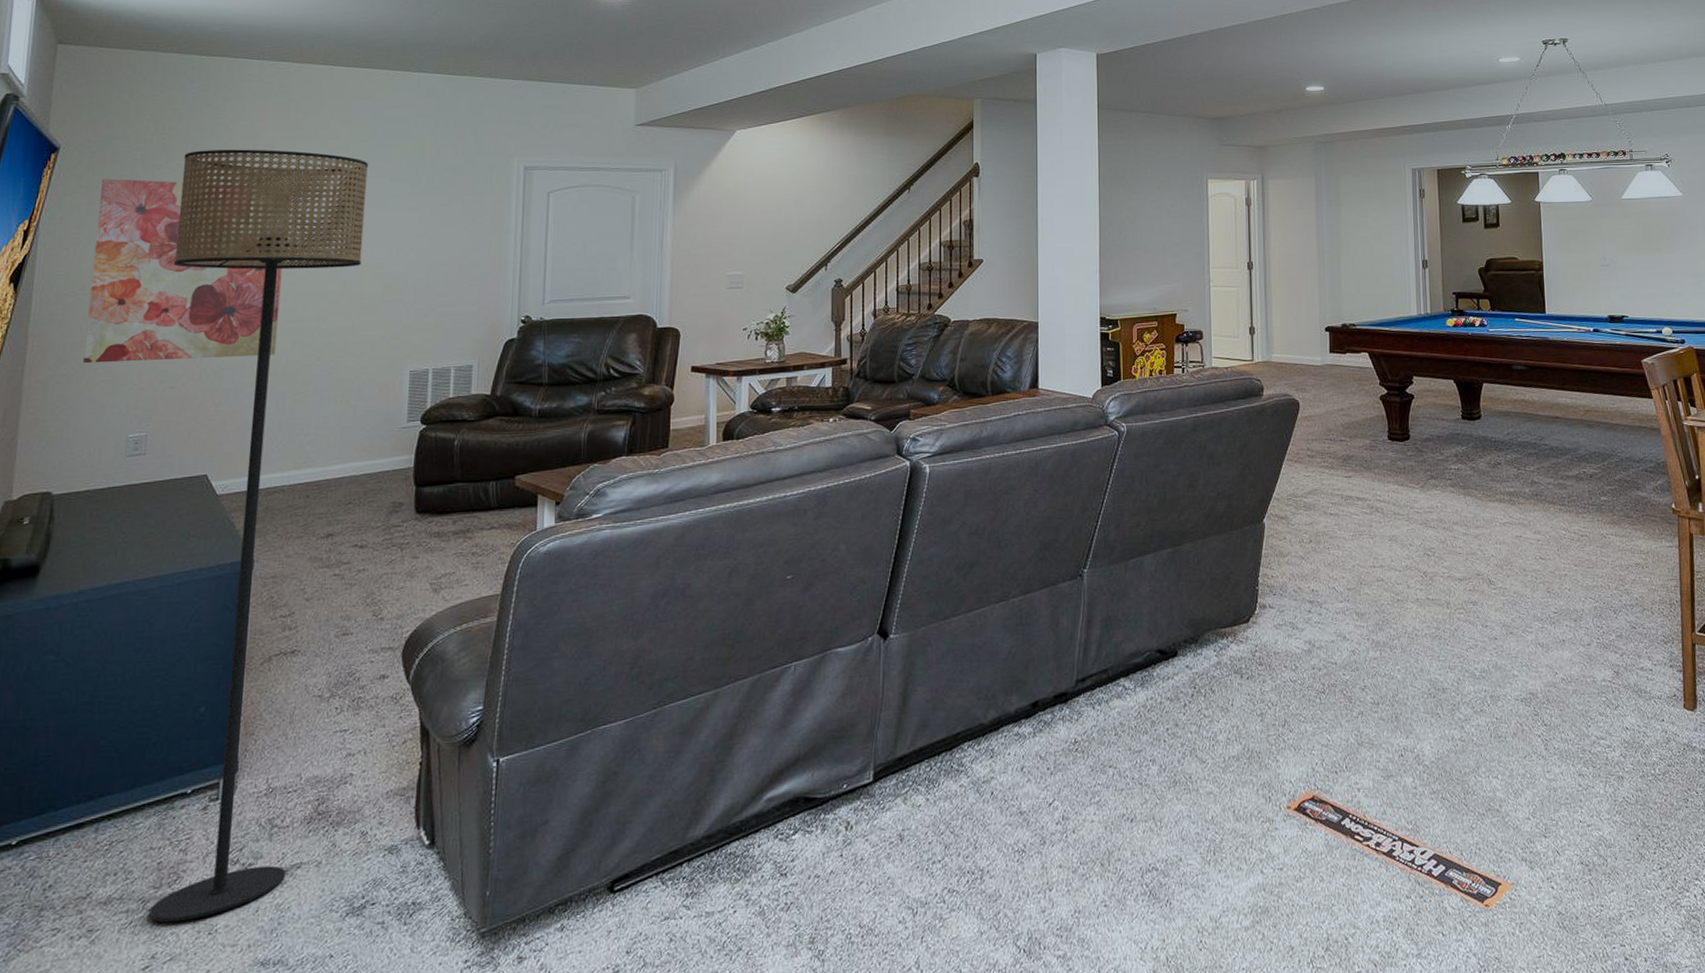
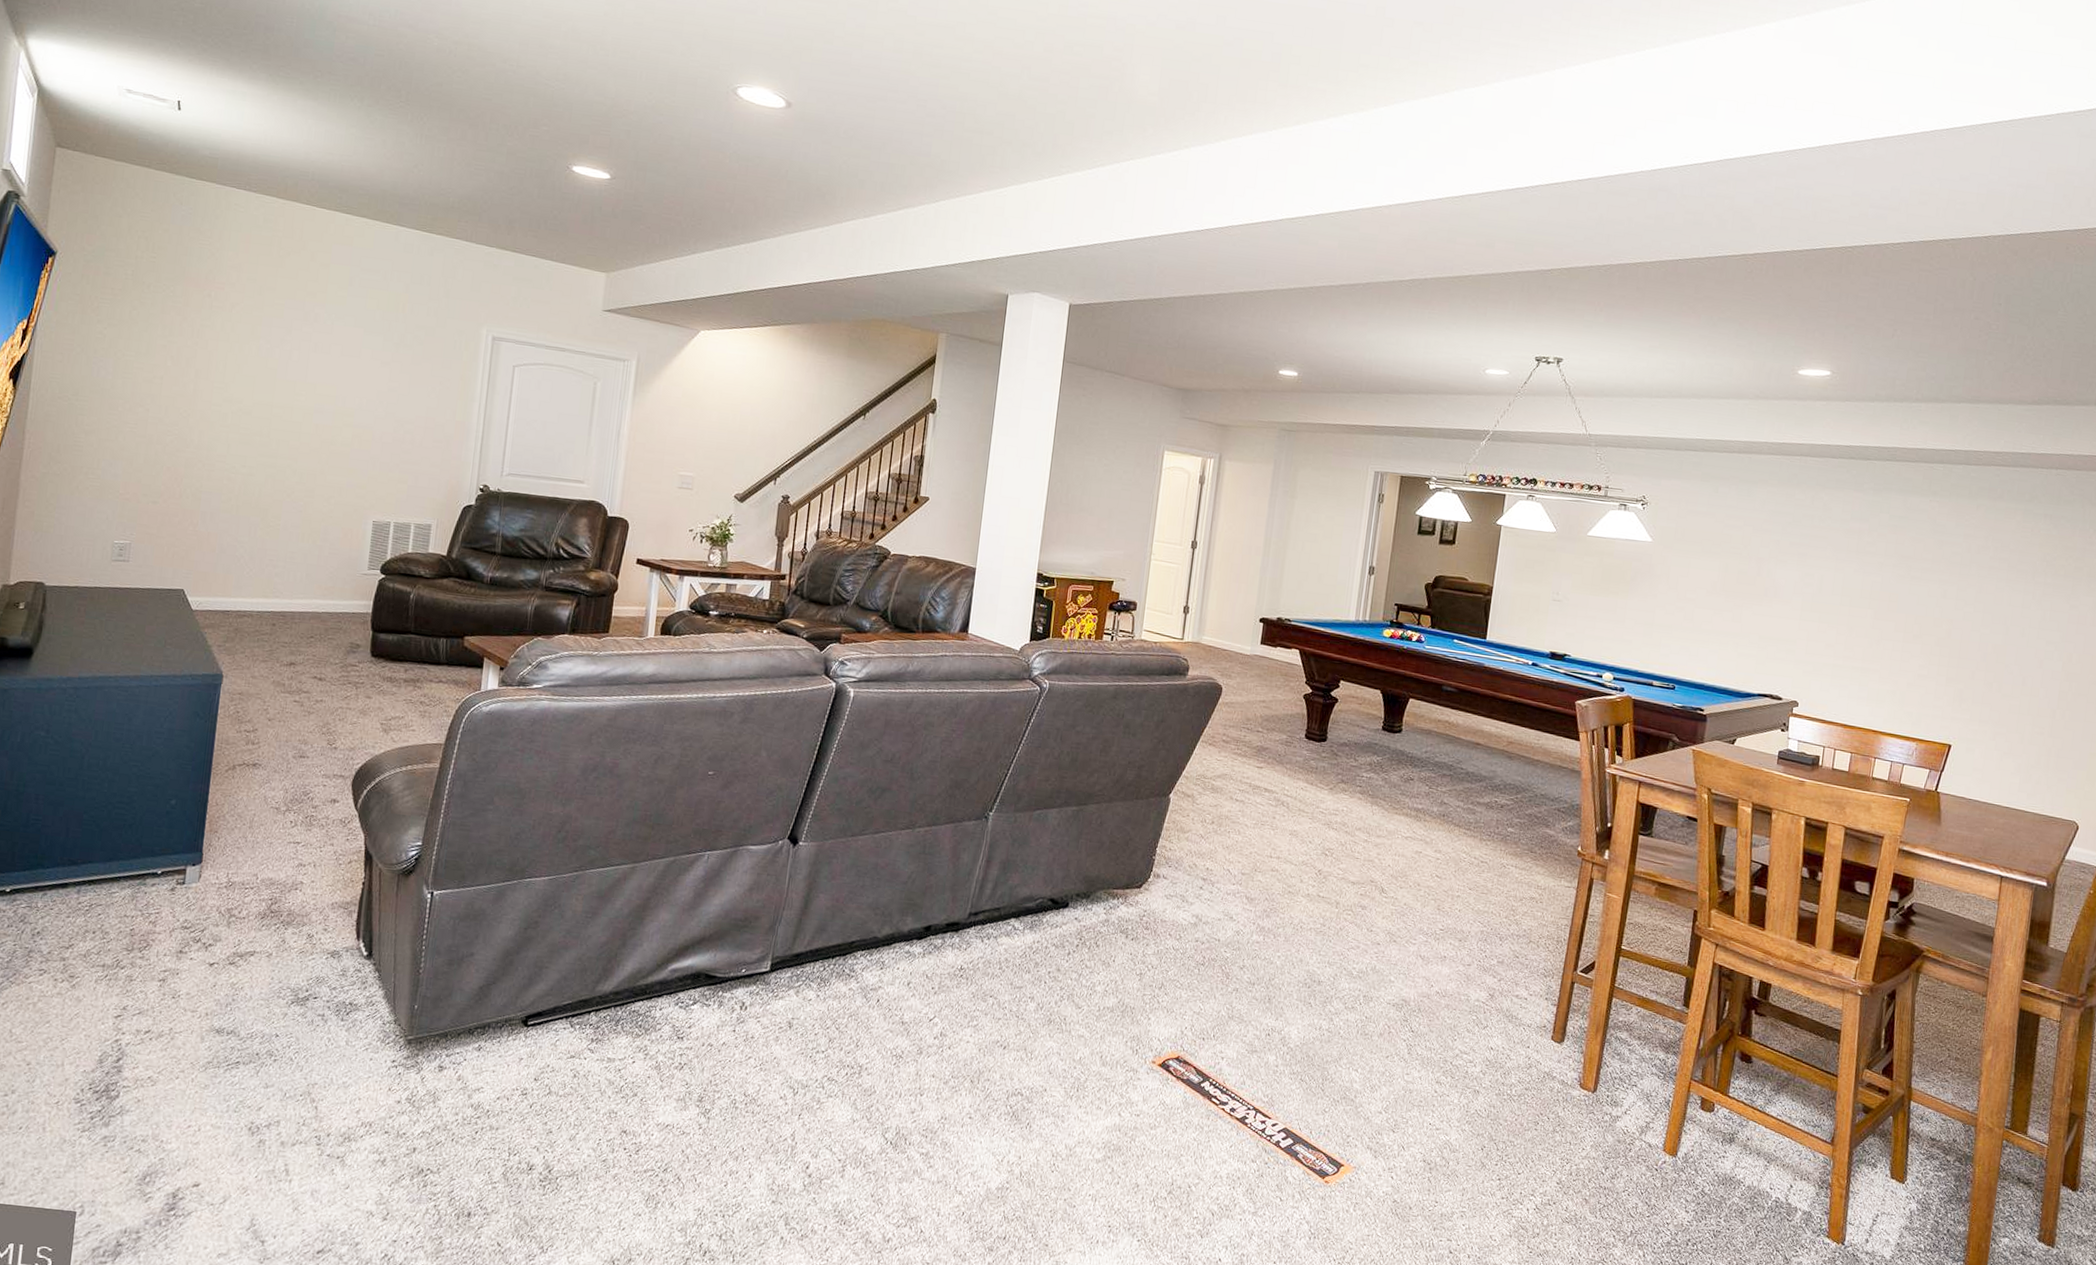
wall art: present [83,179,287,364] -> none [75,290,267,486]
floor lamp: present [149,149,368,923] -> none [122,274,344,983]

